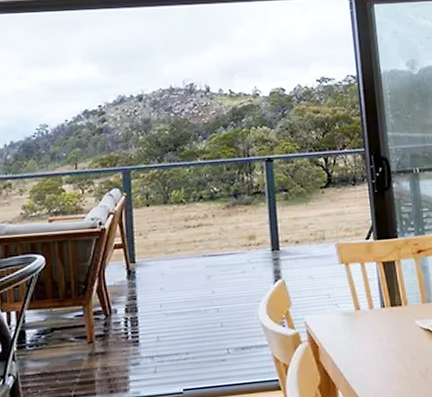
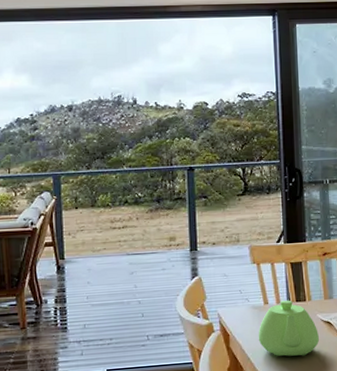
teapot: none [350,304,419,372] -> present [258,300,319,357]

